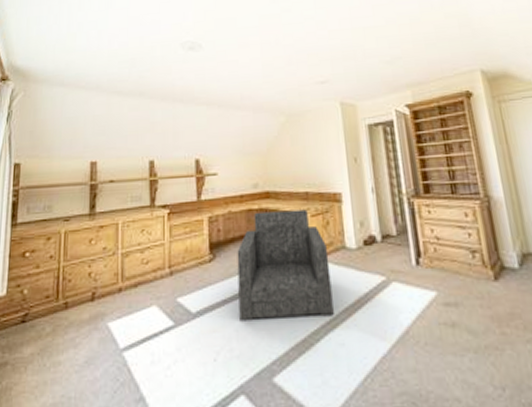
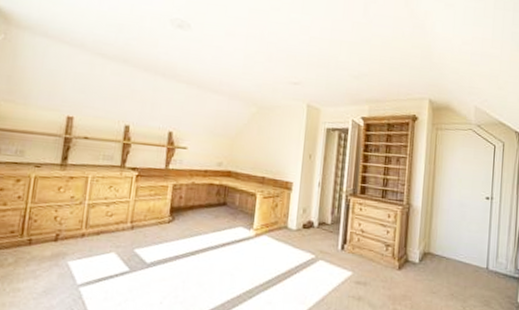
armchair: present [237,209,334,322] -> none [187,187,272,280]

